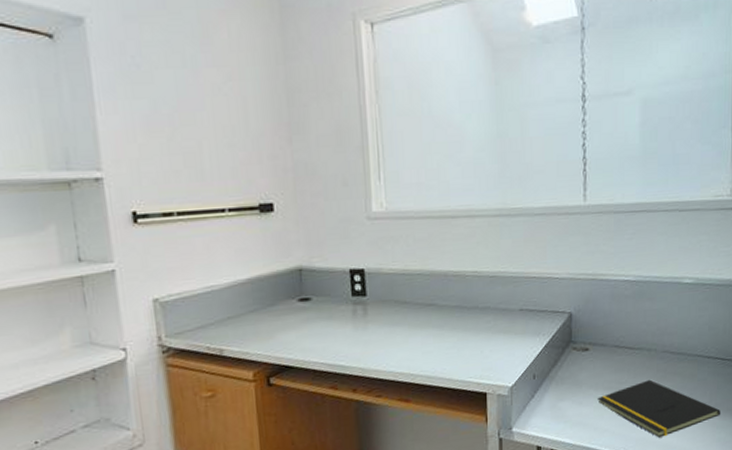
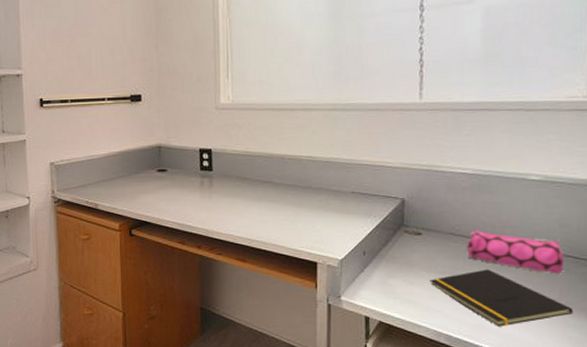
pencil case: none [630,340,714,378] -> present [467,230,565,274]

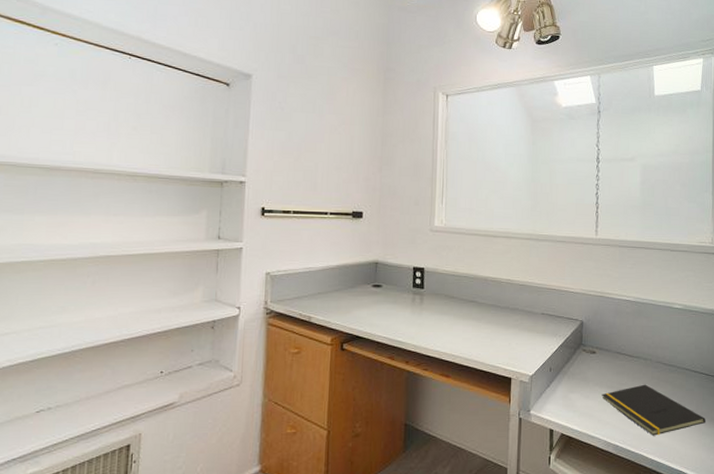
pencil case: present [467,230,565,274] -> none [630,350,700,389]

